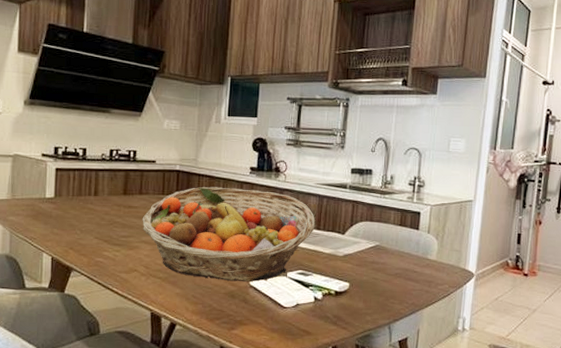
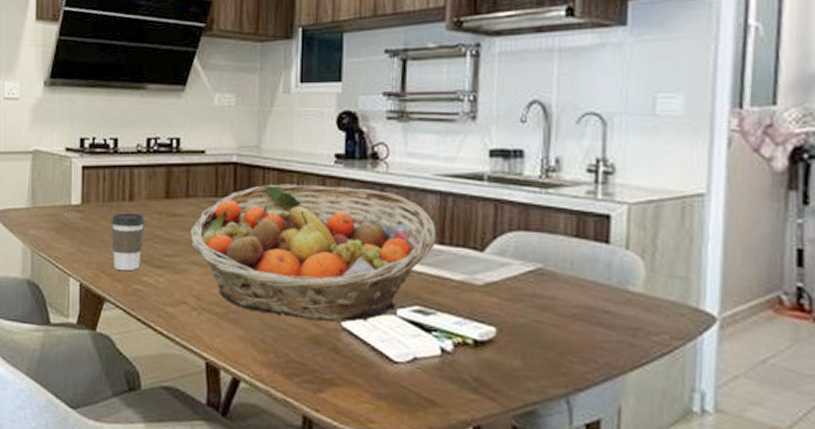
coffee cup: none [79,204,107,247] -> present [111,212,145,270]

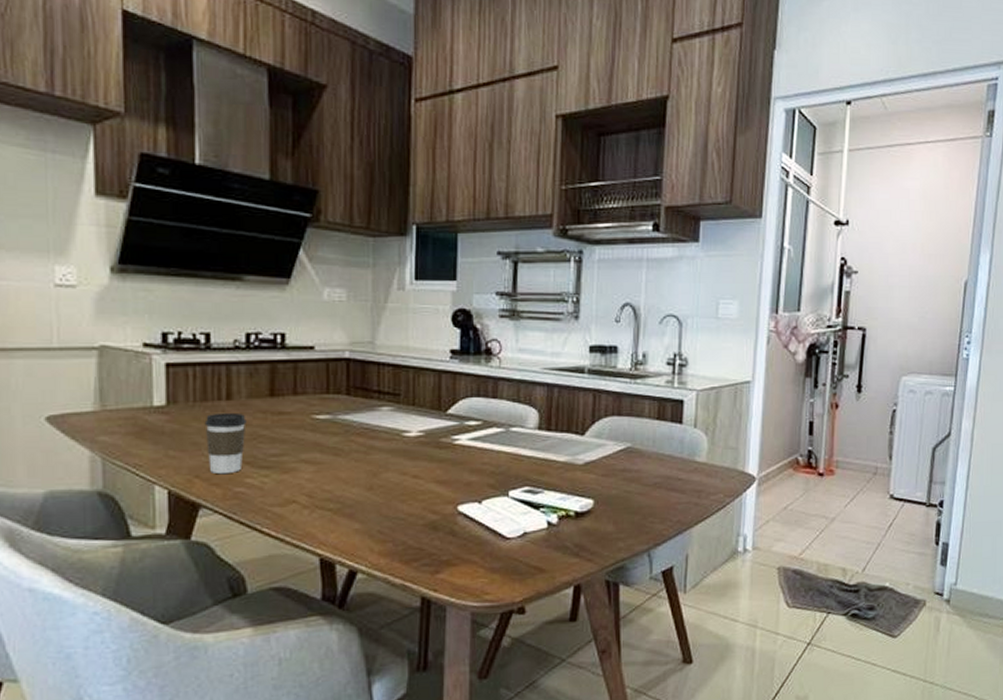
fruit basket: present [190,184,437,323] -> none [299,379,544,508]

